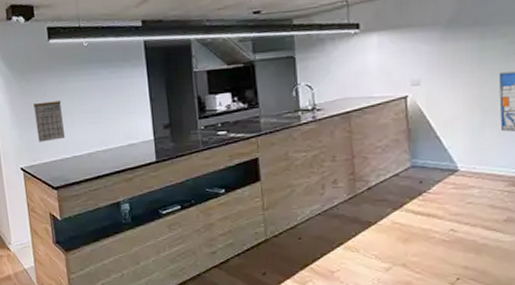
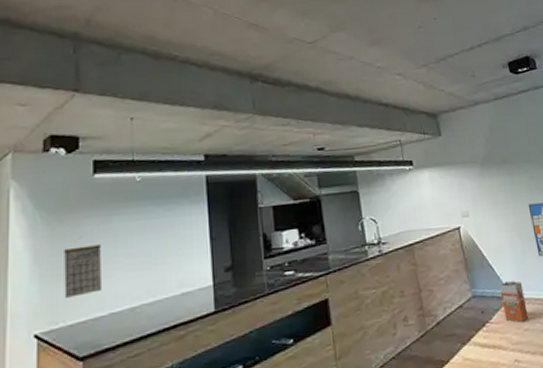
waste bin: none [445,153,475,196] -> present [499,281,529,323]

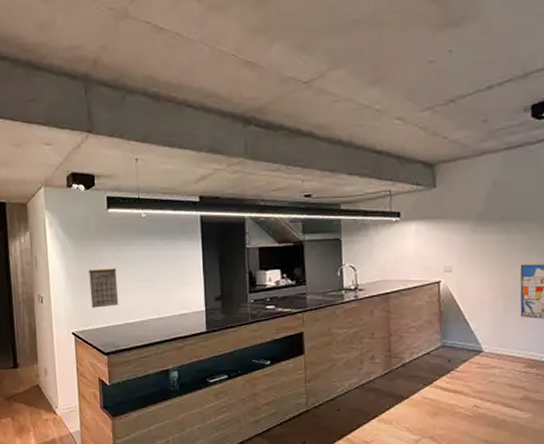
waste bin: present [499,281,529,323] -> none [471,336,497,375]

